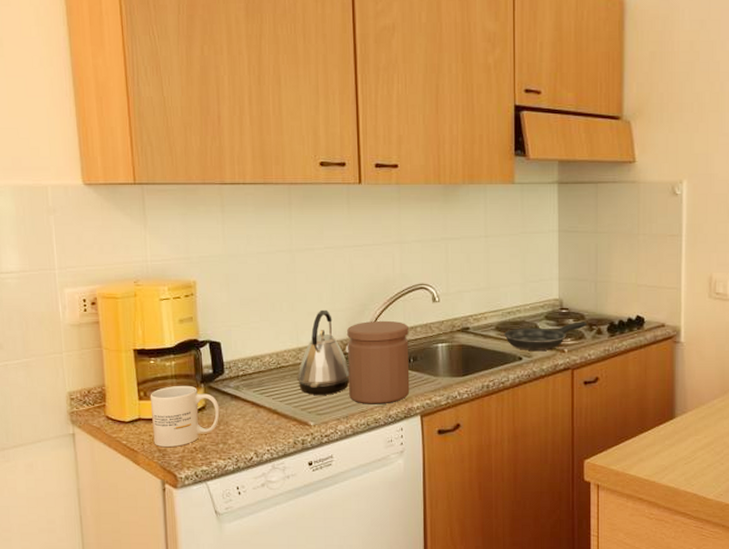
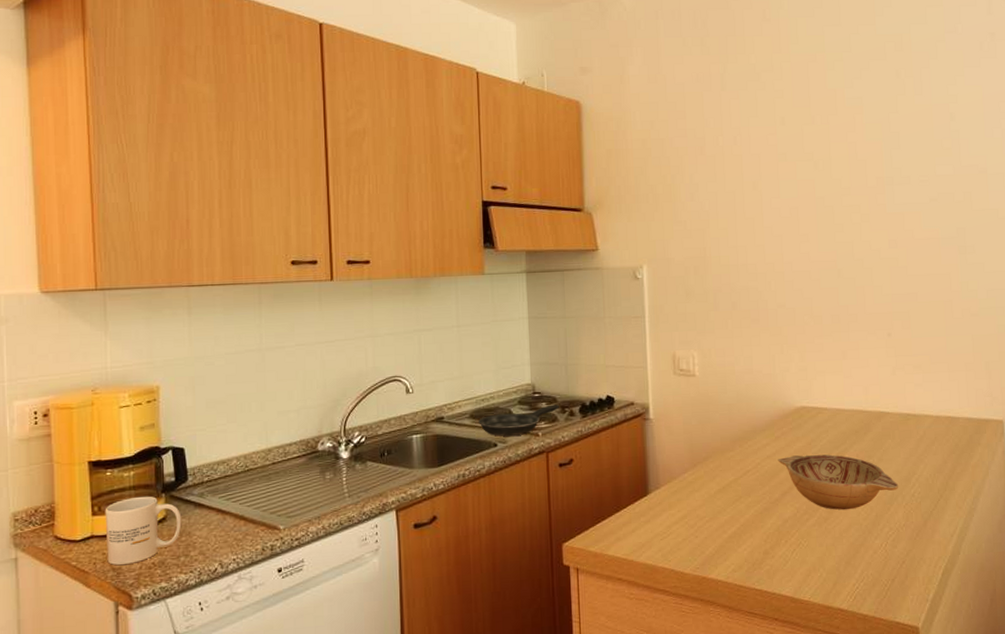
kettle: present [296,309,350,395] -> none [265,407,322,497]
jar: present [347,320,410,404] -> none [319,415,384,503]

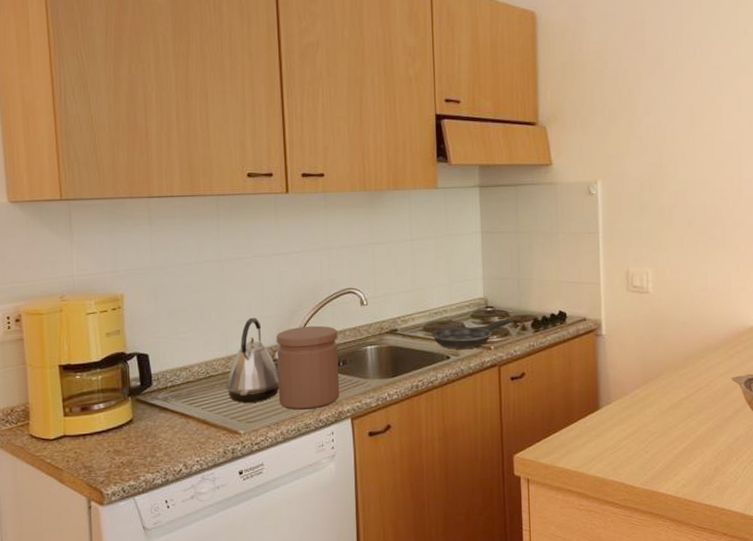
mug: present [105,496,182,566] -> none [75,399,148,464]
kettle: none [265,407,322,497] -> present [226,317,280,403]
jar: none [319,415,384,503] -> present [276,325,340,410]

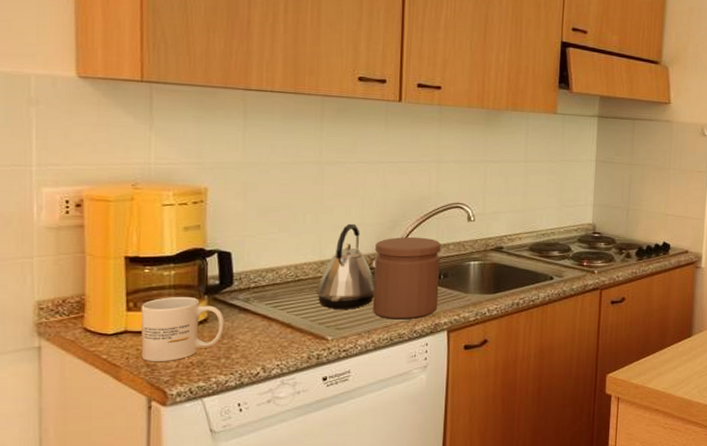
mug: none [75,399,148,464] -> present [140,296,225,362]
frying pan: present [432,319,512,349] -> none [537,245,617,271]

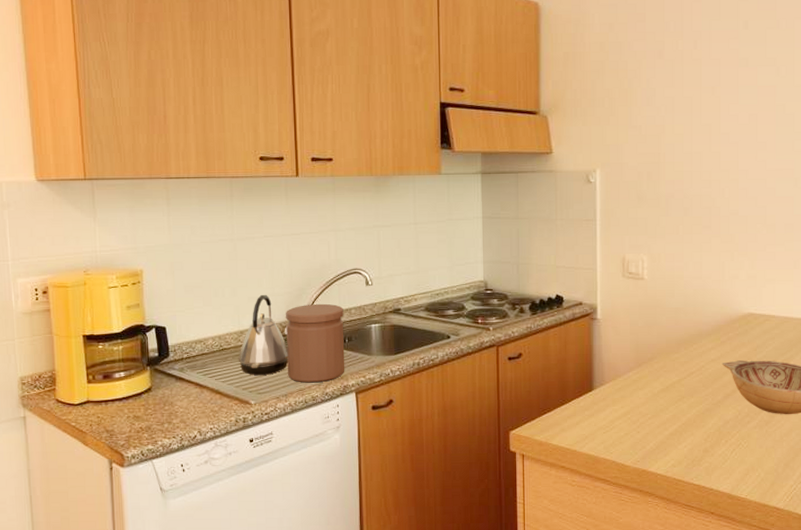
mug: present [140,296,225,362] -> none [98,368,165,428]

